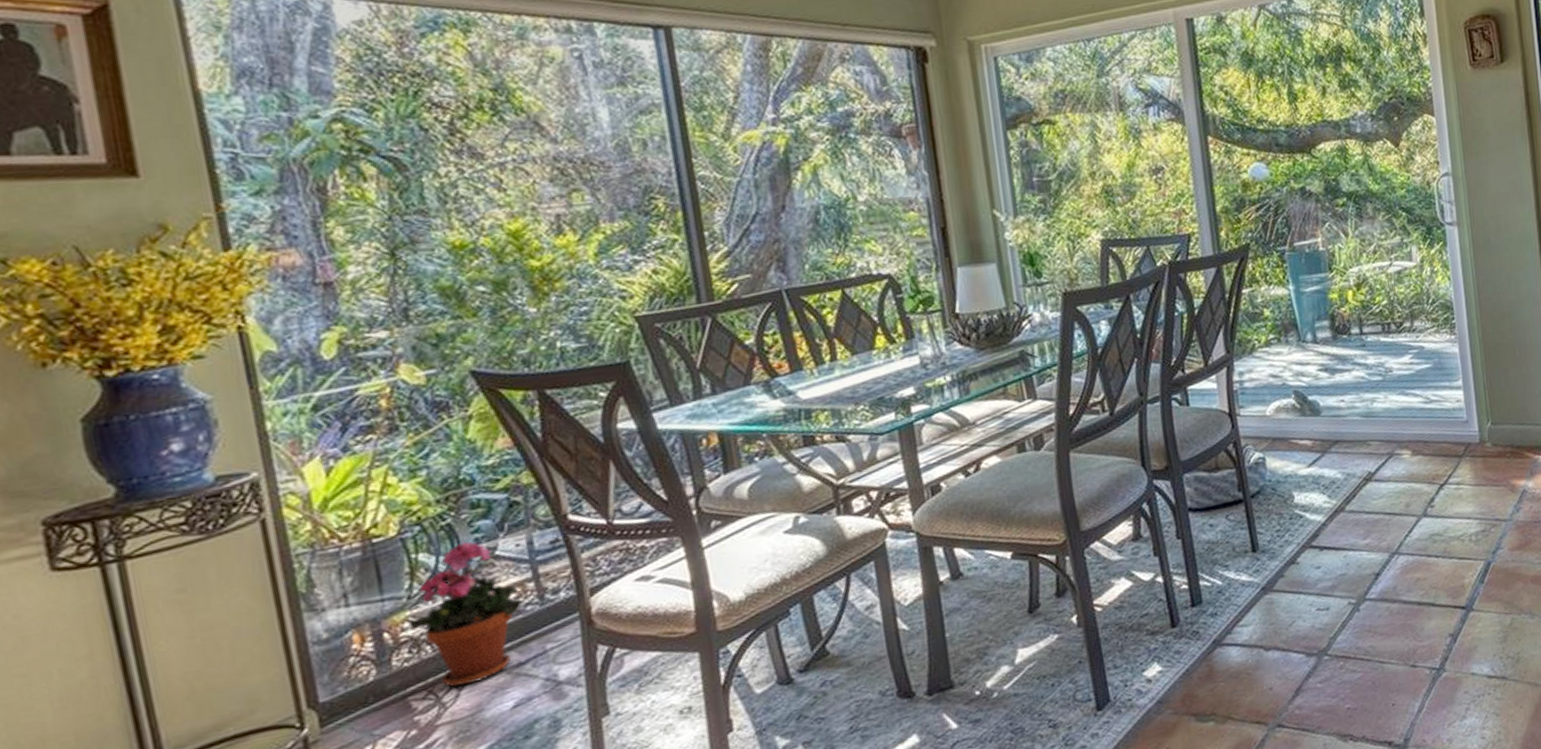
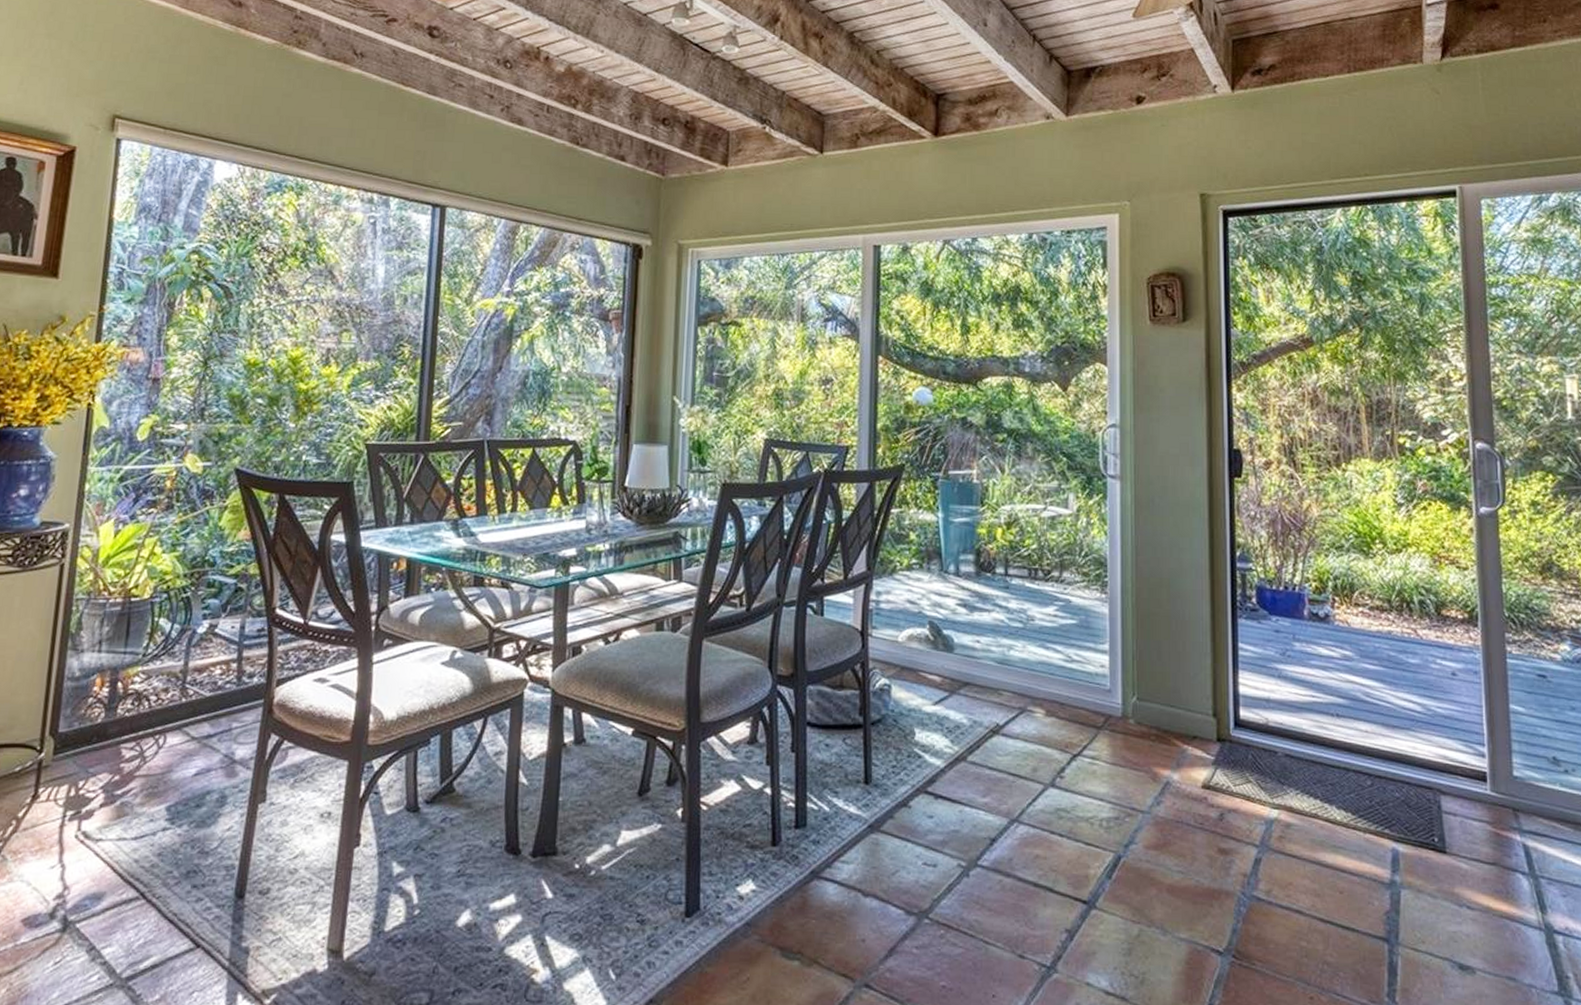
potted plant: present [407,541,522,687] -> none [137,615,224,745]

